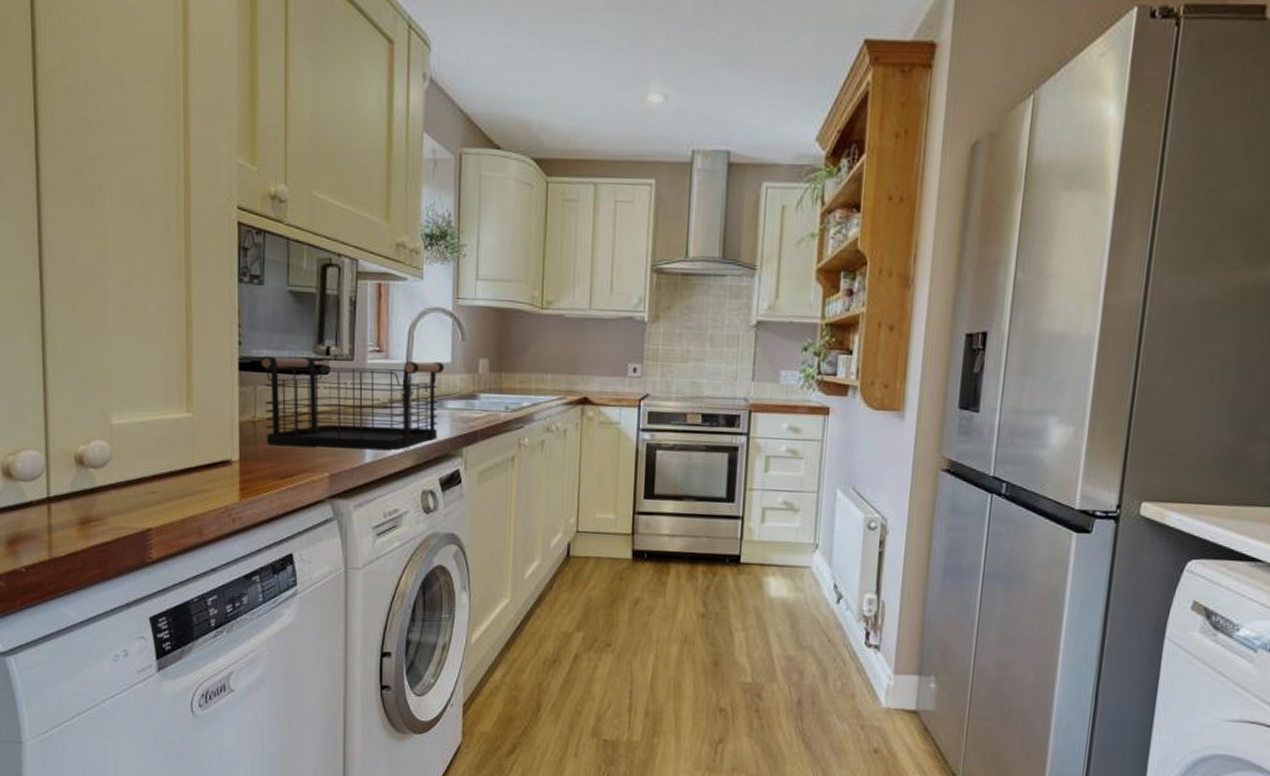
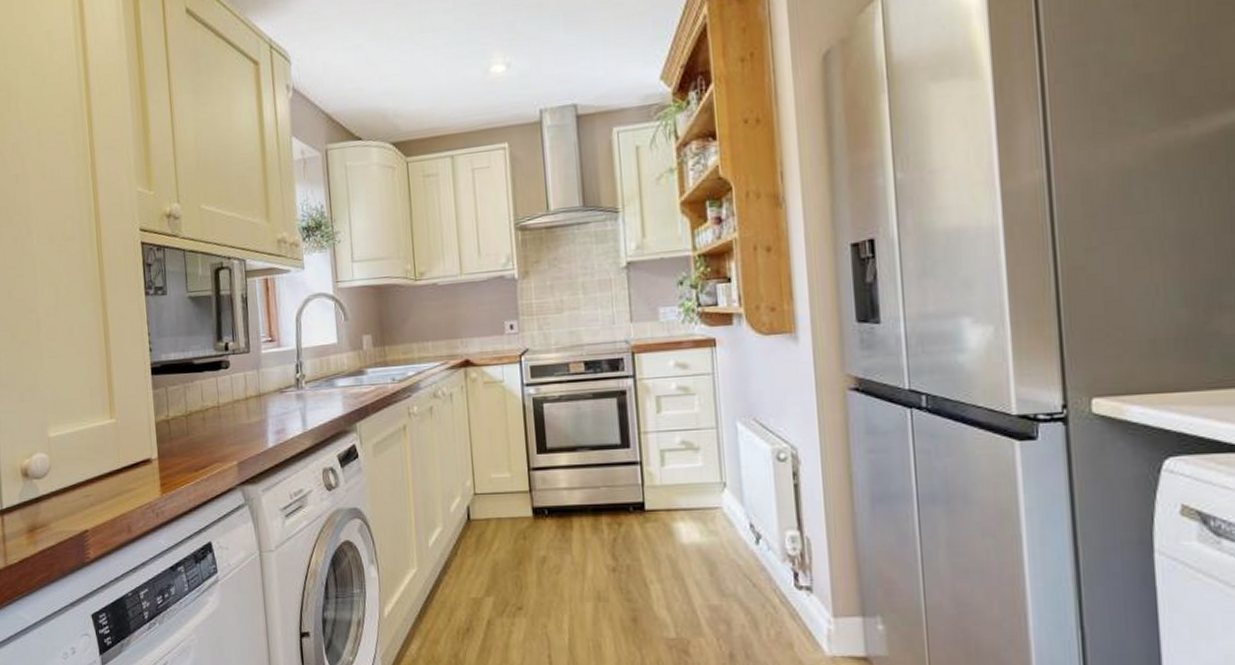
dish rack: present [260,357,444,450] -> none [169,343,332,440]

